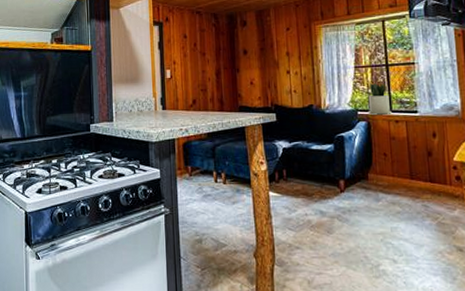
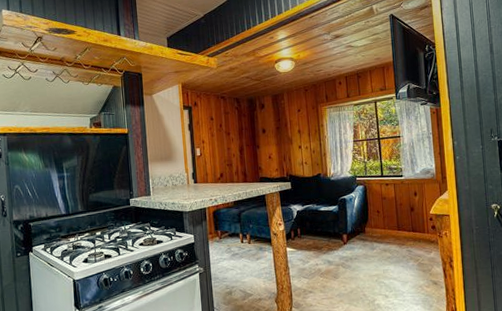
planter: present [368,82,393,115] -> none [364,153,384,180]

